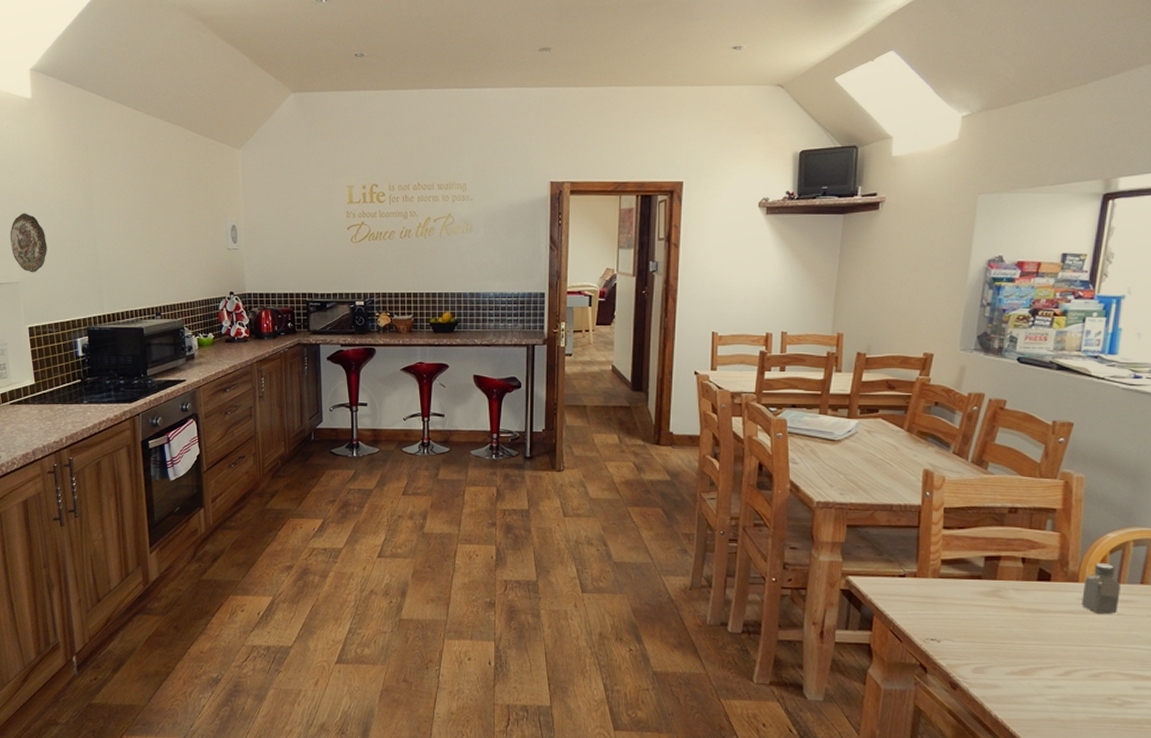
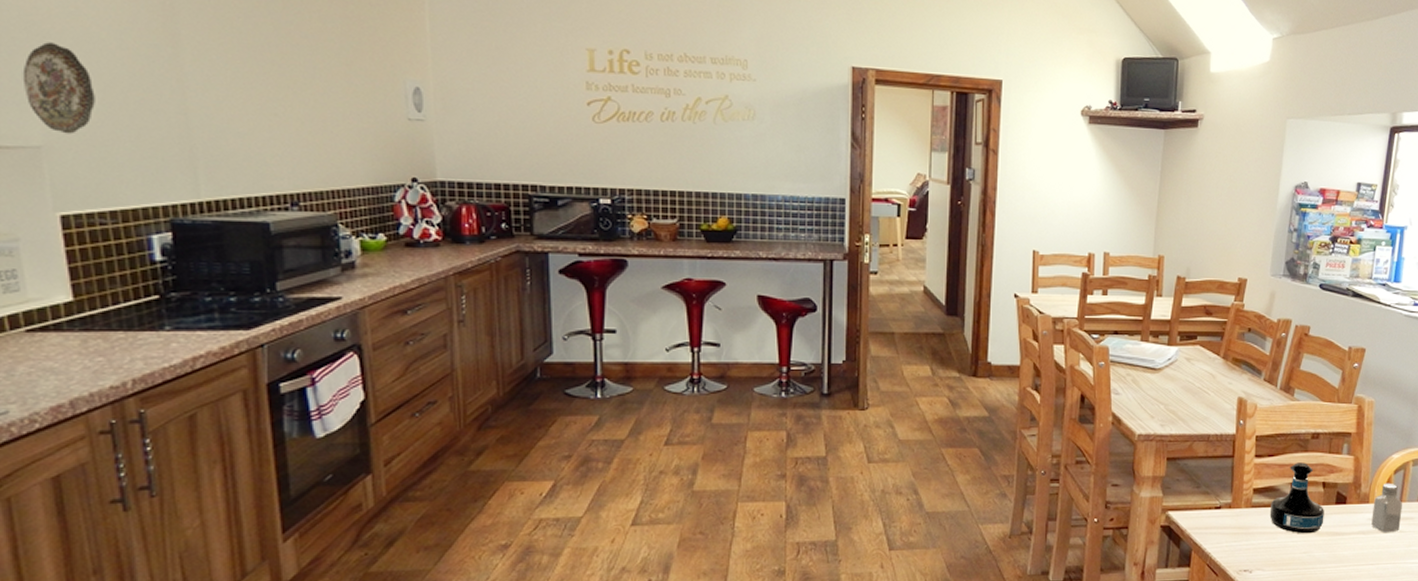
tequila bottle: none [960,536,1024,609] -> present [1269,462,1324,534]

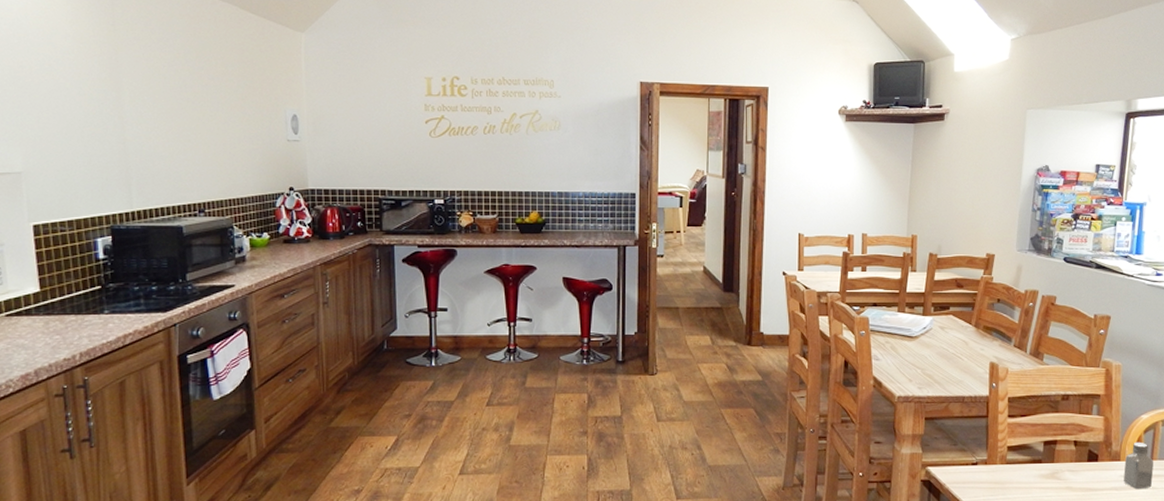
decorative plate: present [22,42,95,134] -> none [10,92,61,162]
tequila bottle: present [1269,462,1324,534] -> none [1024,422,1077,489]

